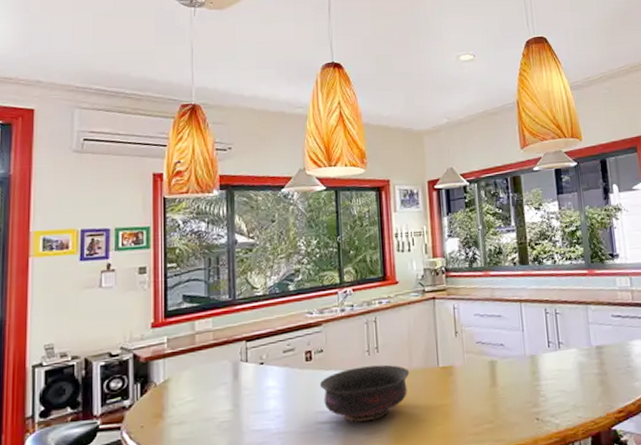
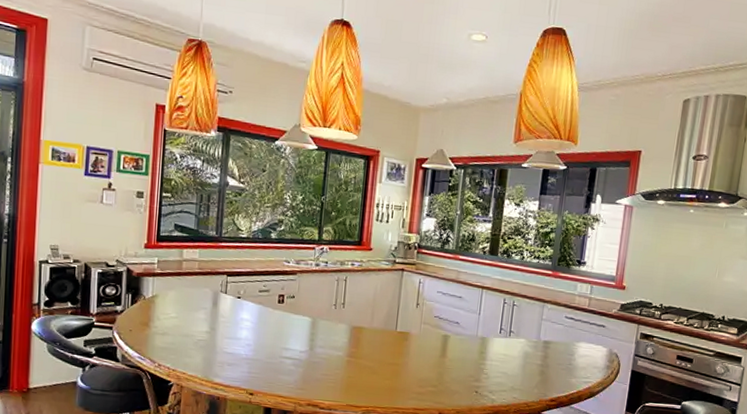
bowl: present [319,364,410,422] -> none [287,317,370,364]

